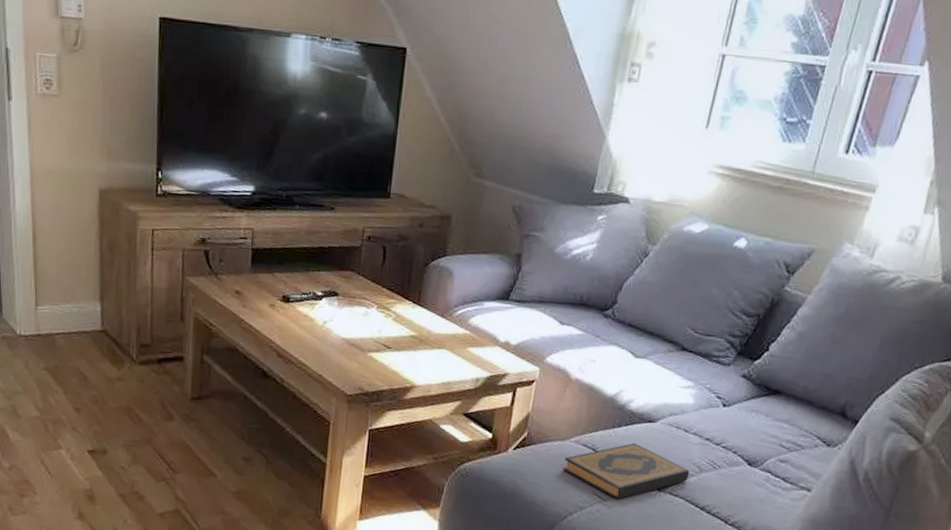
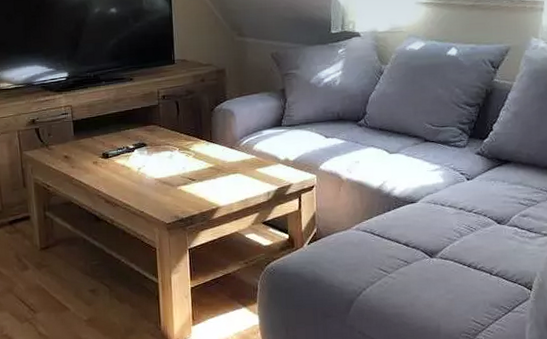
hardback book: present [563,442,690,499] -> none [350,221,453,271]

